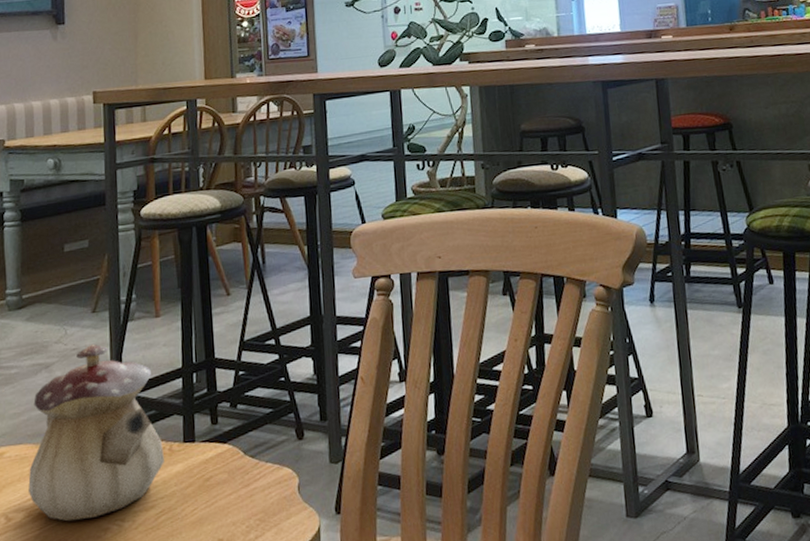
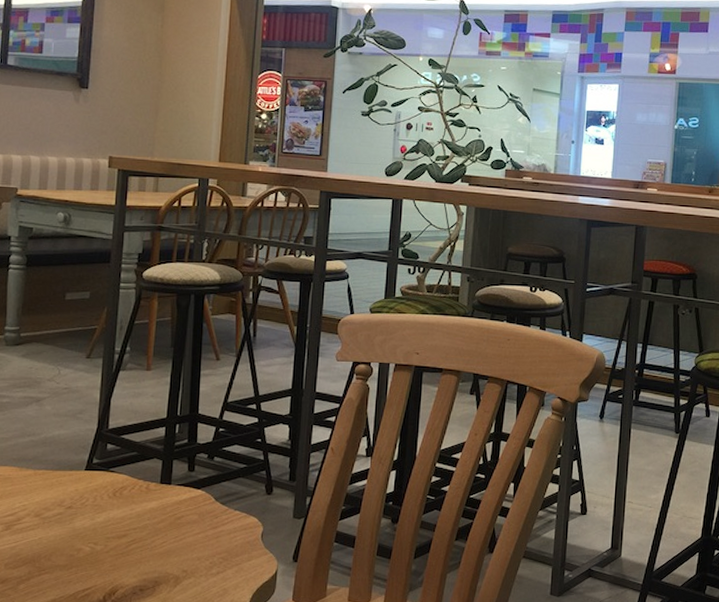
teapot: present [28,343,164,522] -> none [9,386,141,539]

